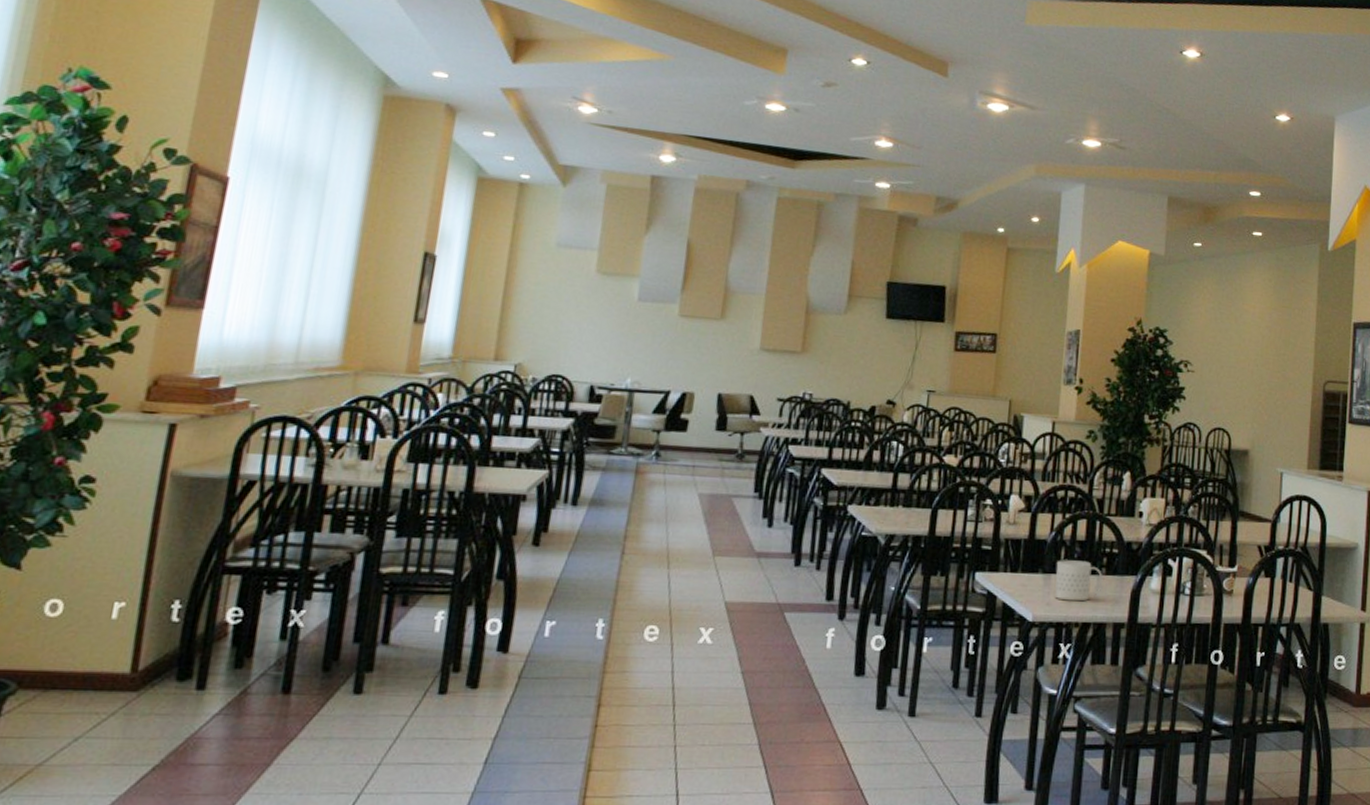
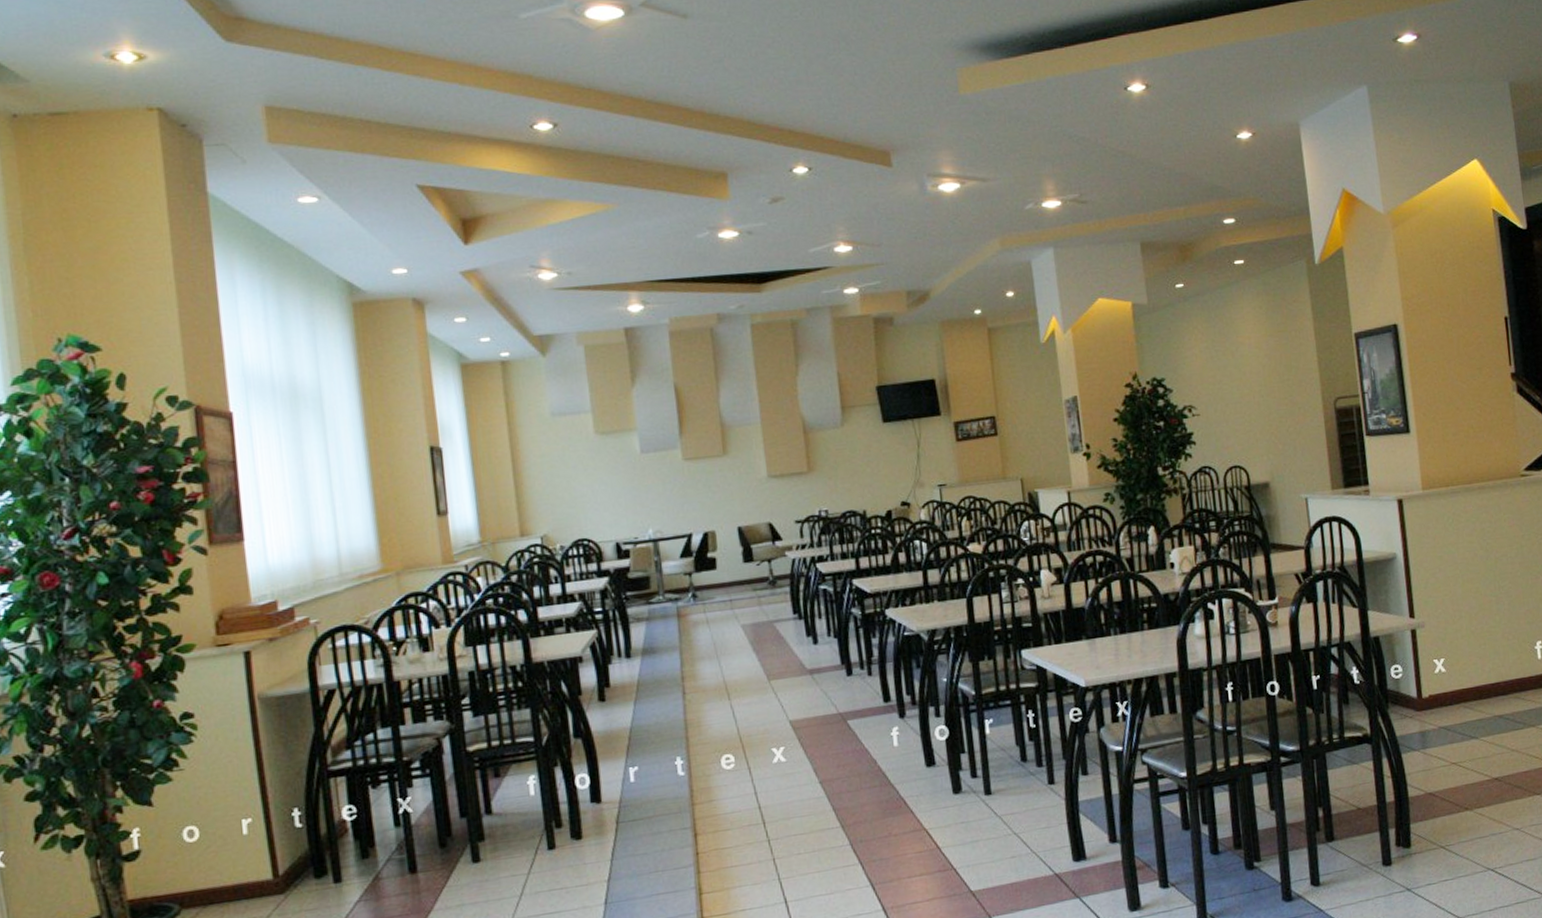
mug: present [1055,560,1102,602] -> none [1098,620,1147,662]

